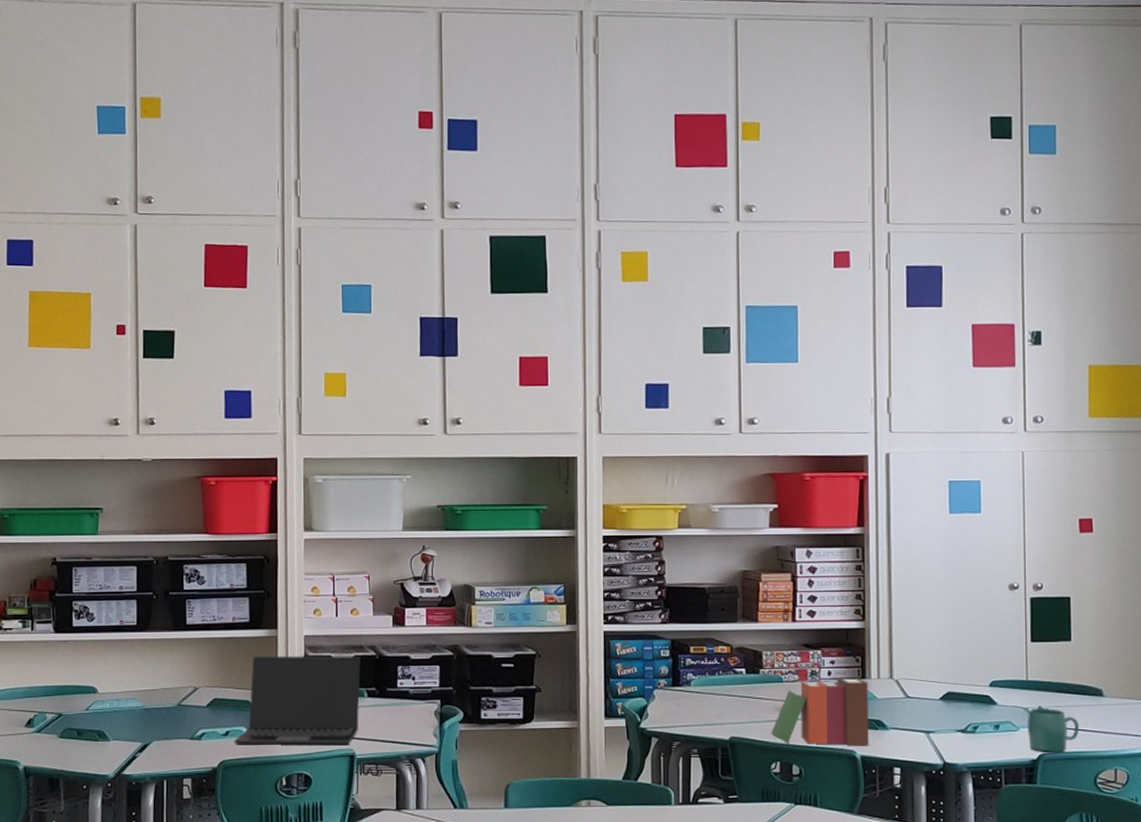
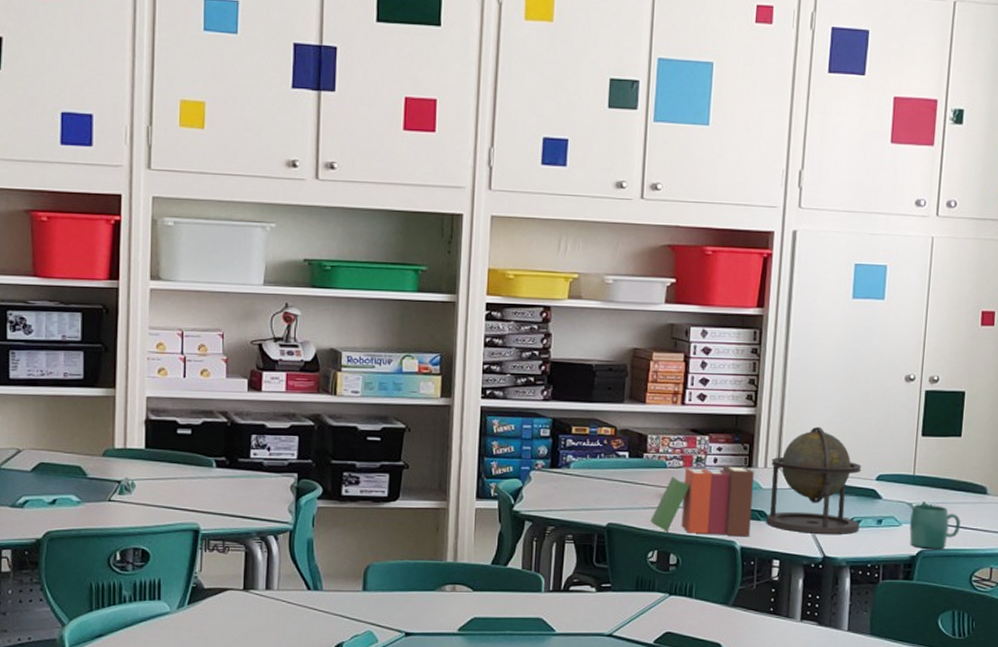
laptop: present [234,655,361,746] -> none [62,417,210,519]
globe: none [884,636,977,741] -> present [766,426,862,534]

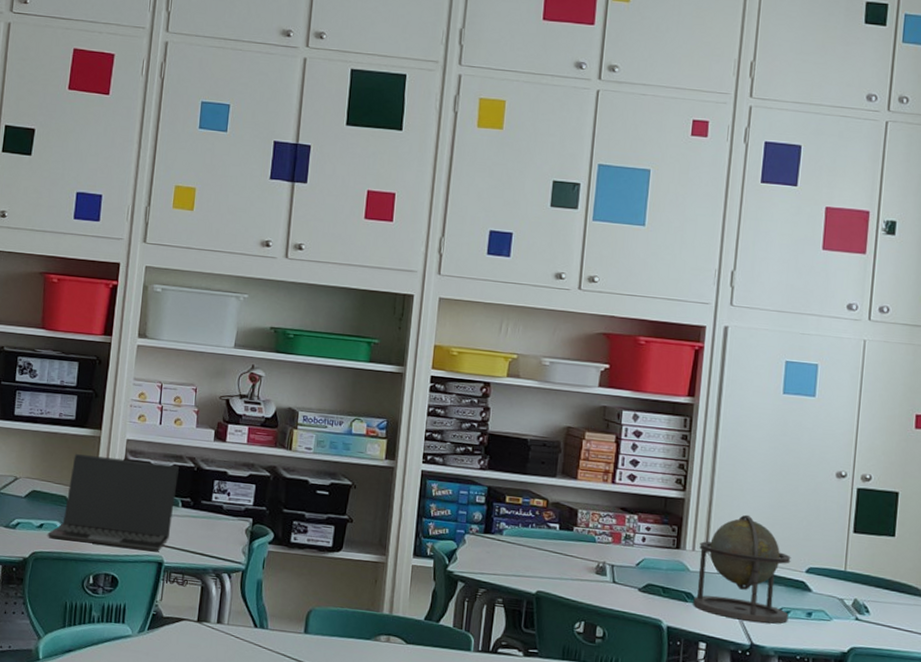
laptop: none [62,417,210,519] -> present [47,453,179,552]
books: present [650,465,754,537] -> none [578,544,682,617]
mug: present [909,504,961,549] -> none [840,600,894,648]

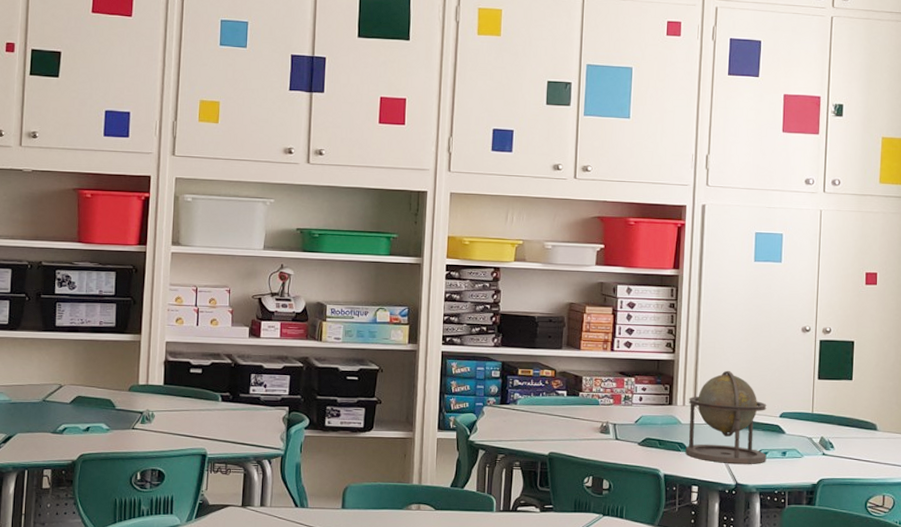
laptop: present [47,453,179,552] -> none [94,358,217,445]

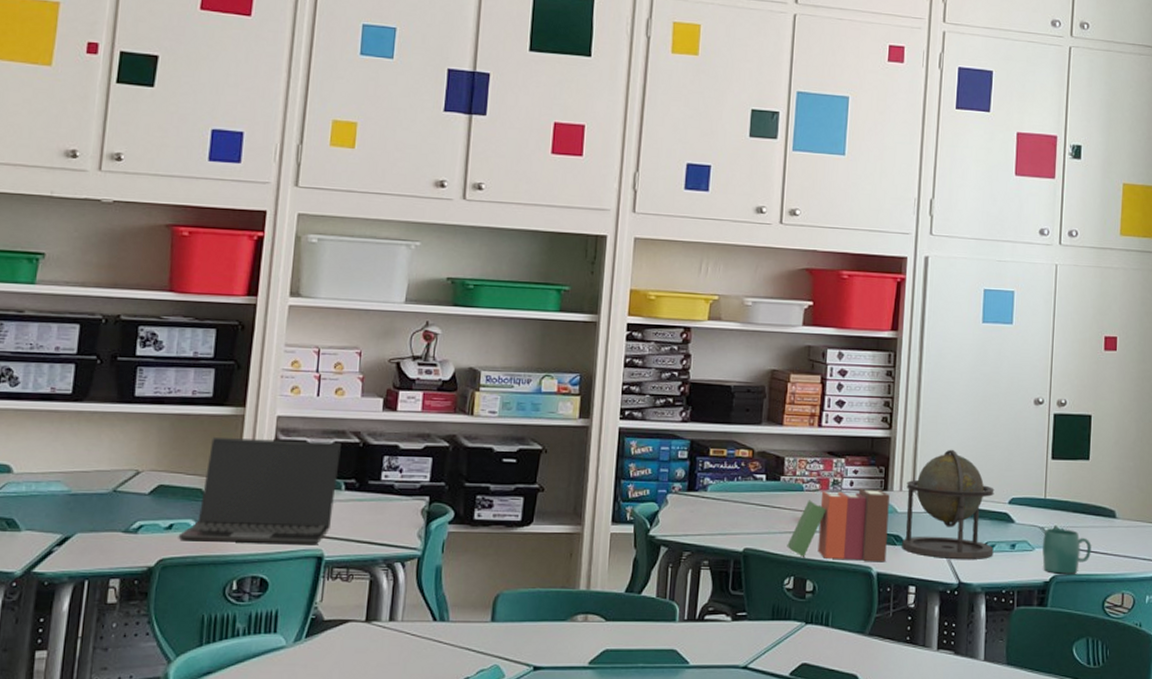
laptop: none [94,358,217,445] -> present [178,436,341,545]
books: none [586,403,674,466] -> present [787,488,890,563]
mug: none [810,439,855,478] -> present [1042,528,1091,574]

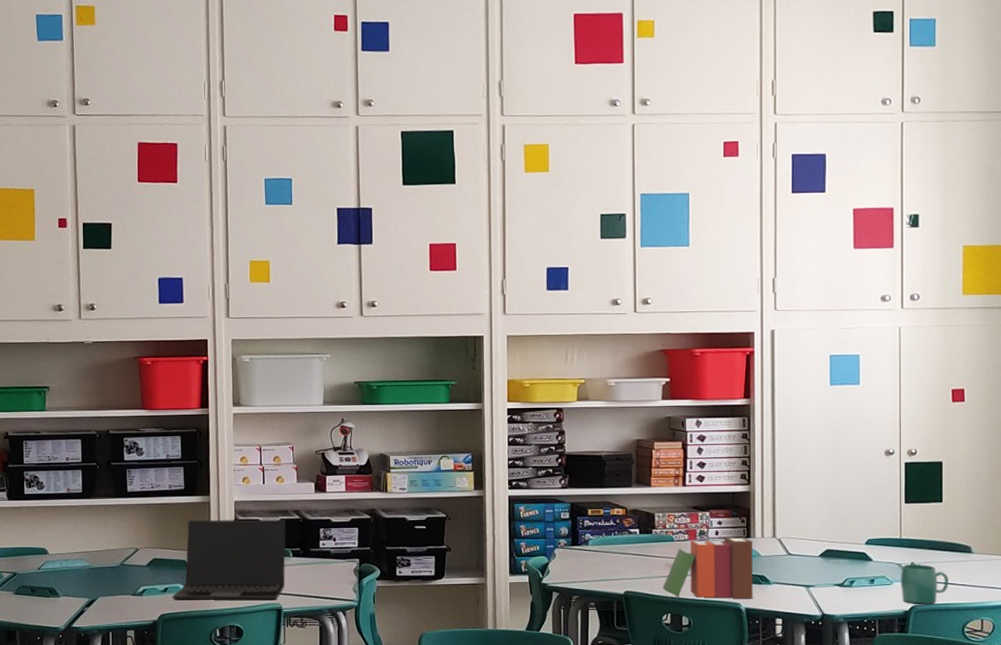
globe: present [902,449,995,559] -> none [767,499,854,594]

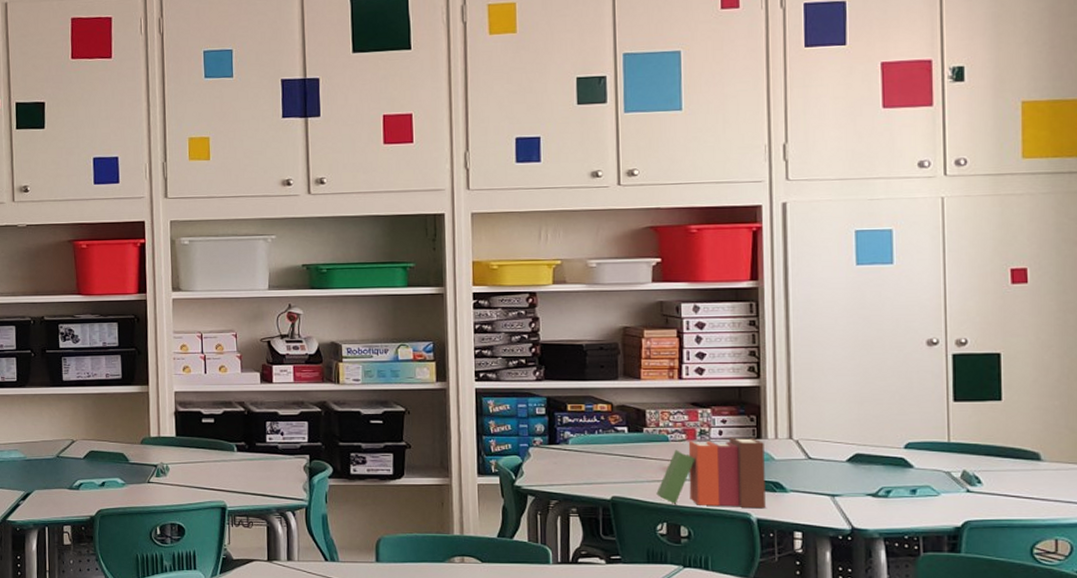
laptop: present [172,519,286,601] -> none [110,410,230,498]
mug: present [901,564,948,604] -> none [950,473,1012,519]

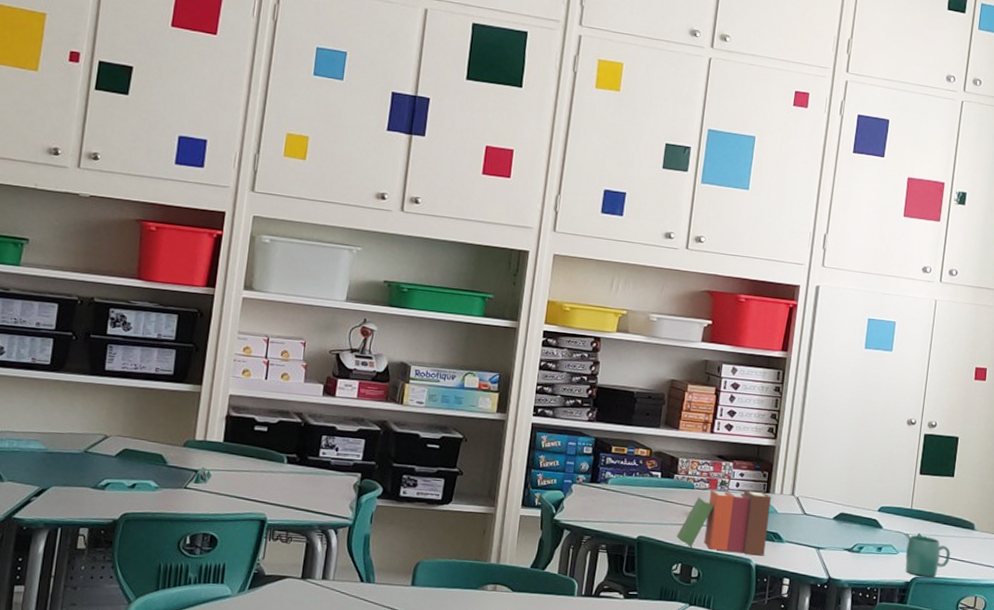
mug: none [950,473,1012,519] -> present [905,535,951,577]

